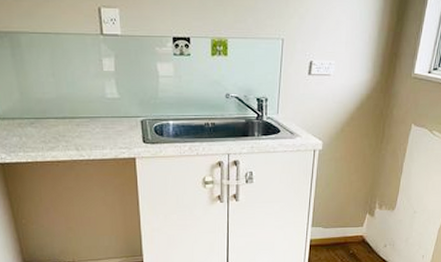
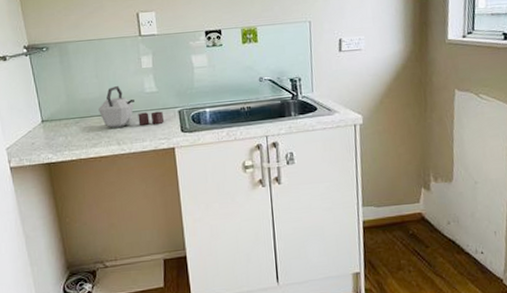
kettle: none [54,88,125,132] -> present [97,86,164,128]

